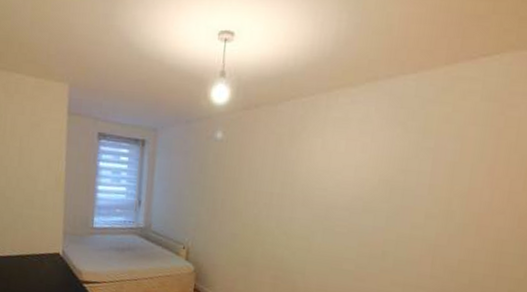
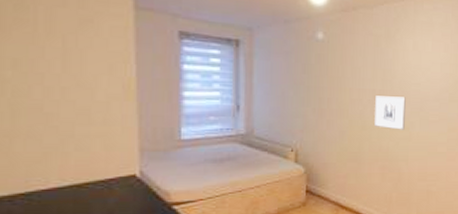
wall art: none [269,199,308,240] -> present [375,96,406,130]

